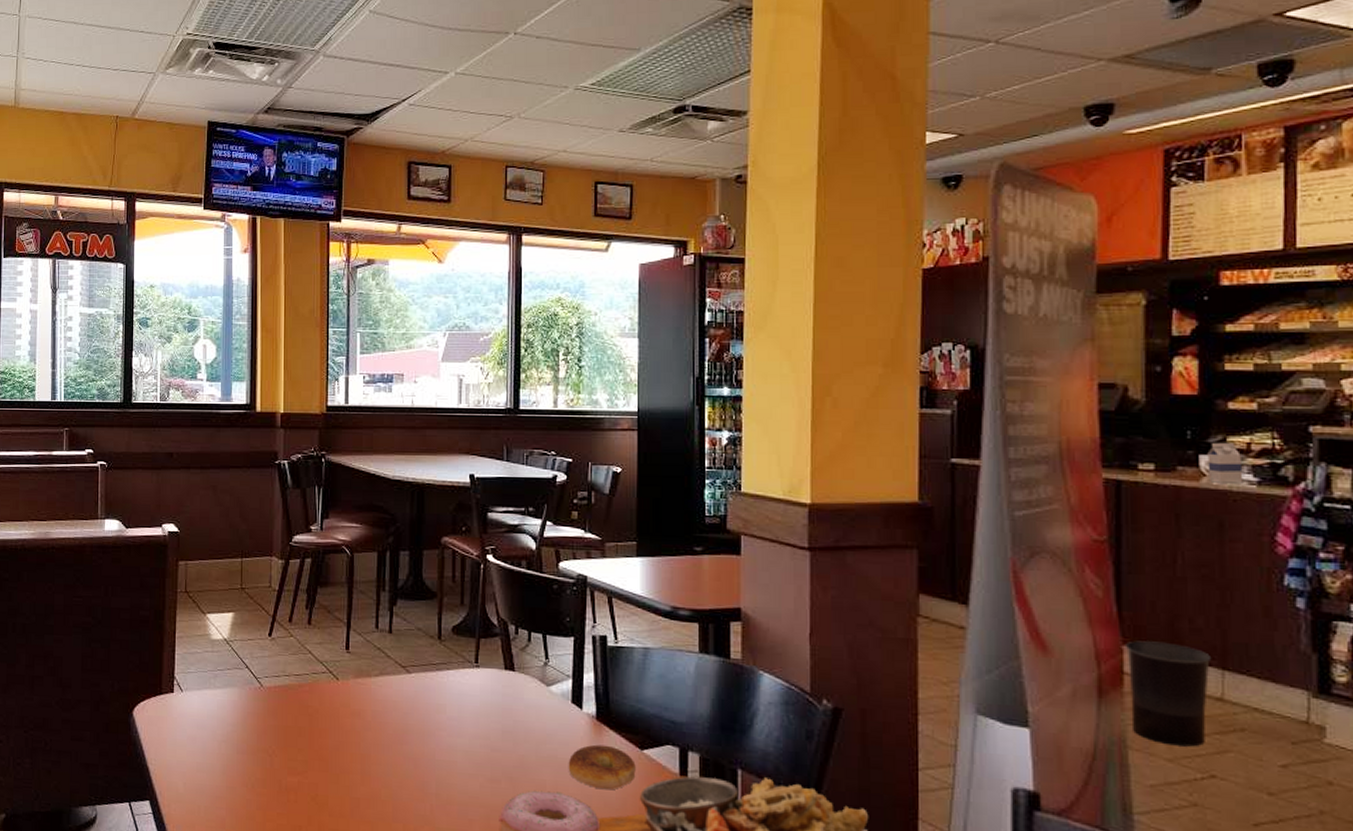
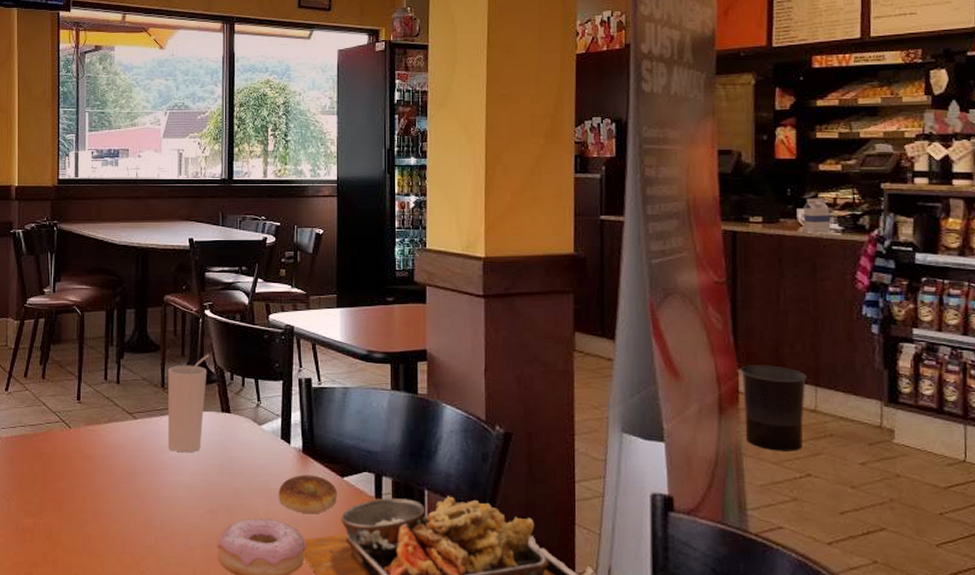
cup: none [445,604,492,714] -> present [168,354,210,453]

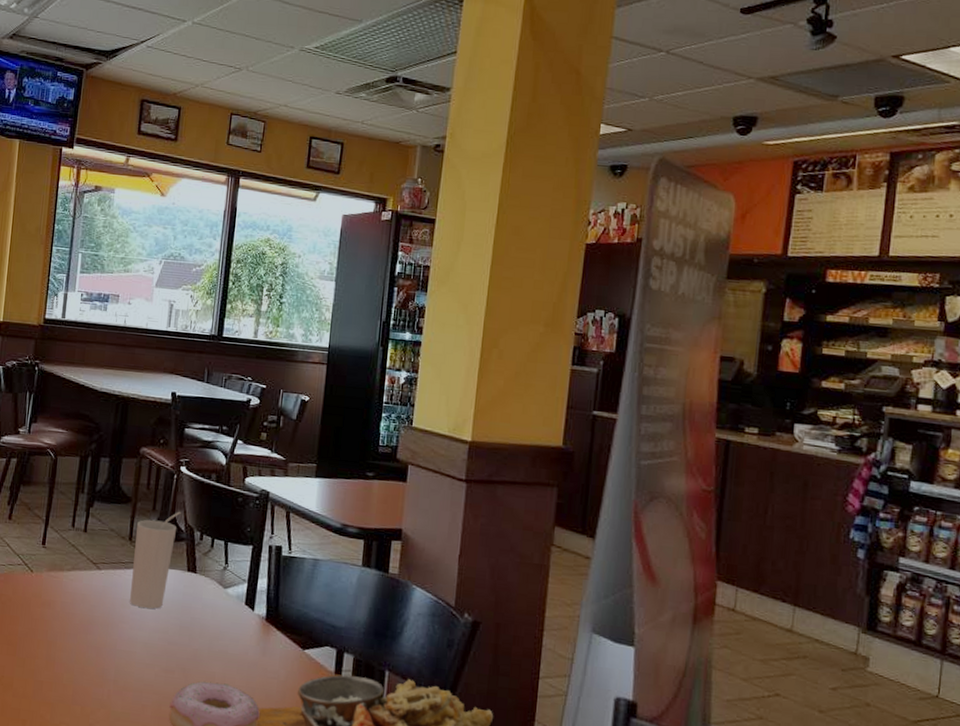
bagel: present [278,475,337,514] -> none [236,643,297,684]
waste bin: present [740,365,808,451] -> none [717,577,787,669]
carton: present [803,198,831,233] -> none [800,414,828,451]

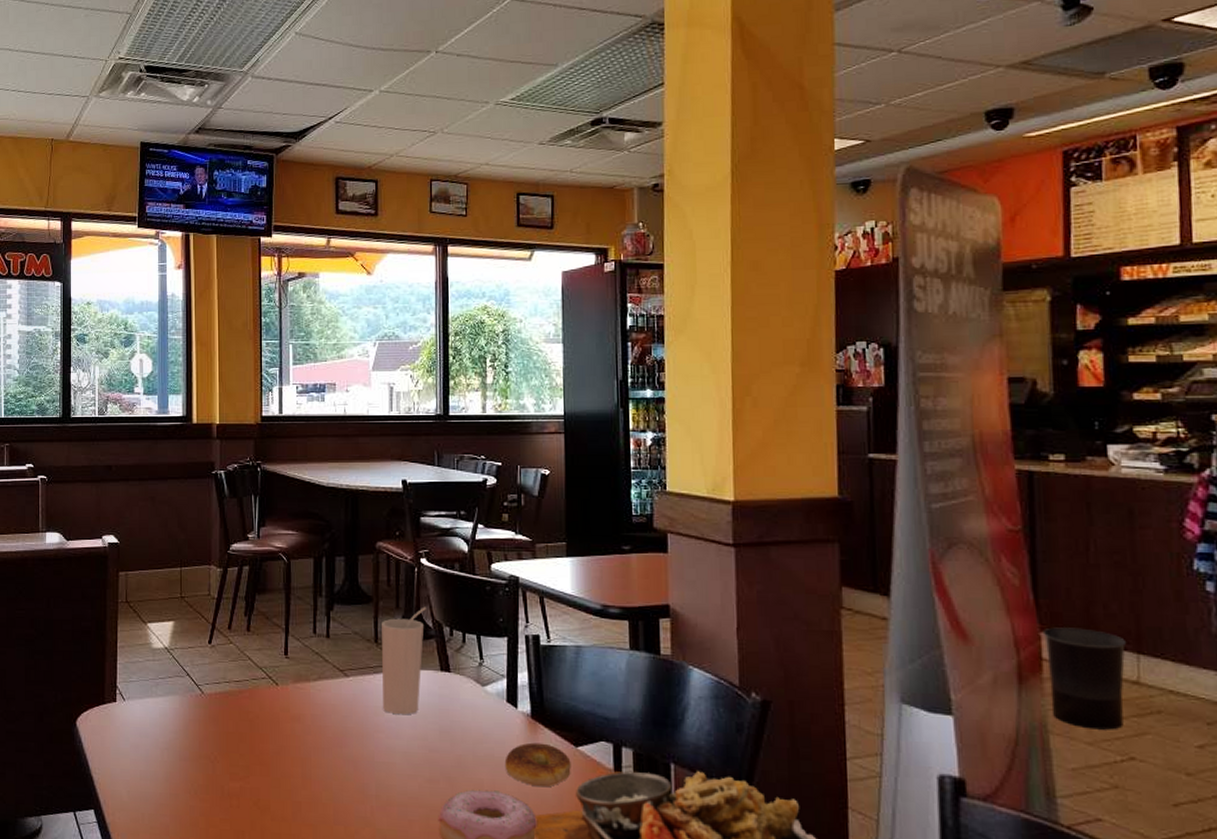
bagel: none [236,643,297,684] -> present [504,742,571,787]
waste bin: none [717,577,787,669] -> present [1042,627,1127,730]

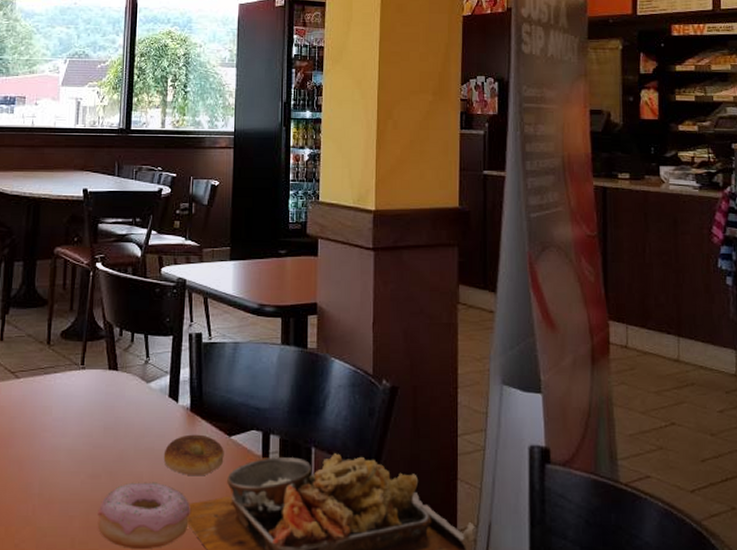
cup: present [382,606,427,715] -> none [51,308,99,414]
waste bin: present [1042,627,1127,730] -> none [610,316,671,401]

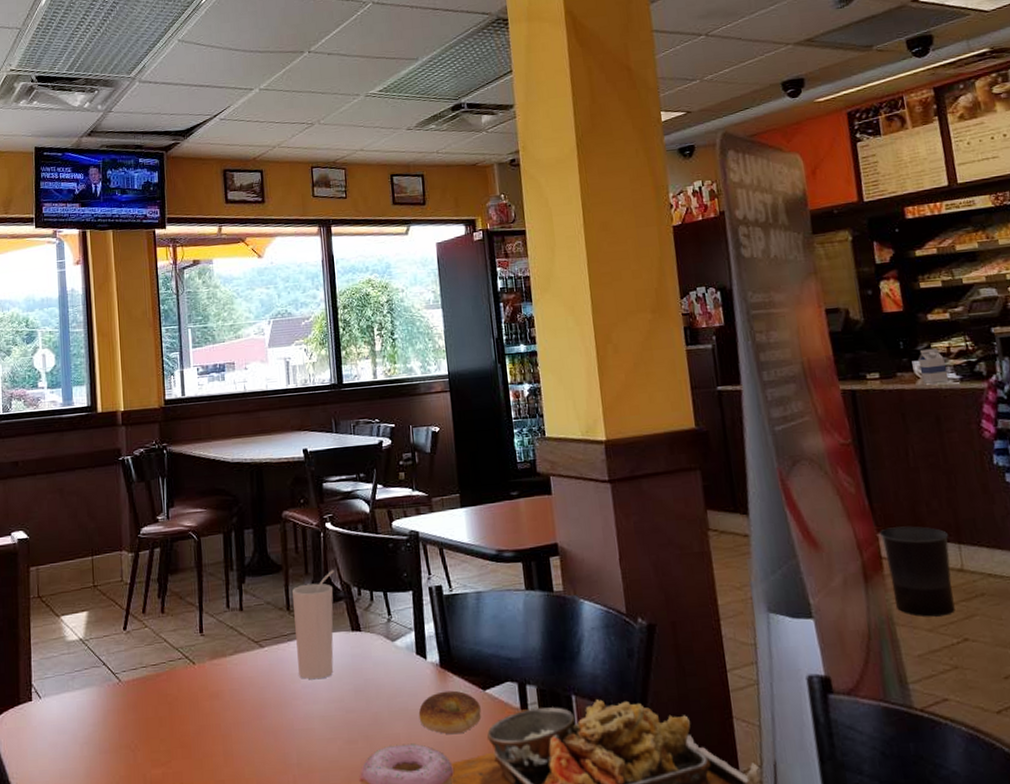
cup: none [51,308,99,414] -> present [292,569,335,680]
waste bin: none [610,316,671,401] -> present [879,526,955,617]
carton: none [665,156,690,189] -> present [918,348,949,384]

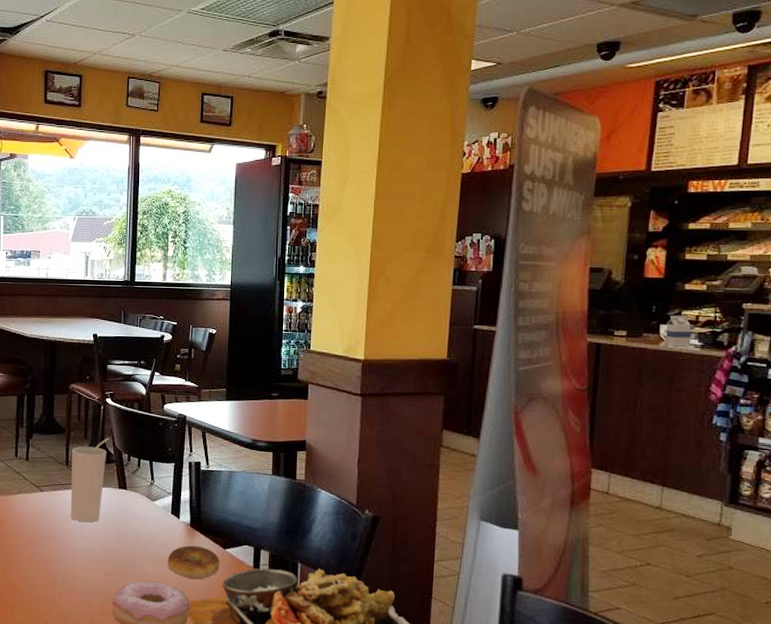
waste bin: present [879,526,955,617] -> none [593,465,656,543]

